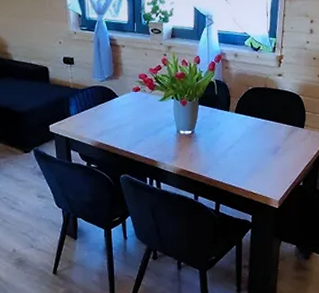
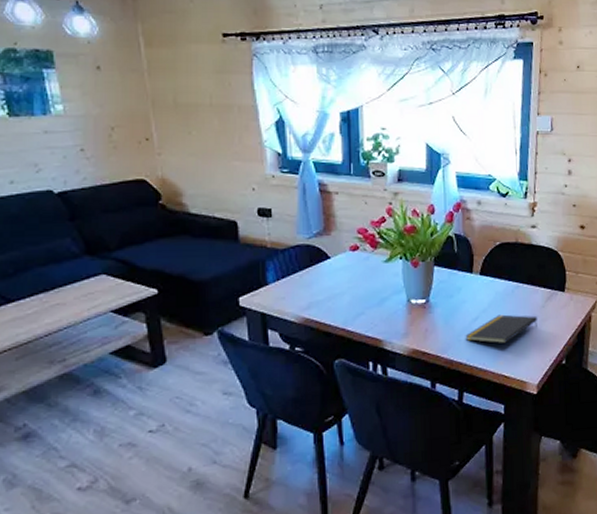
notepad: none [222,144,281,168] -> present [465,314,537,344]

